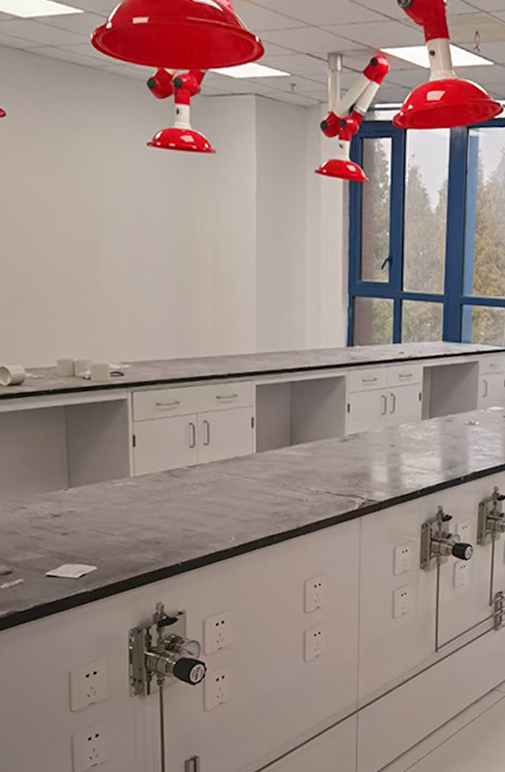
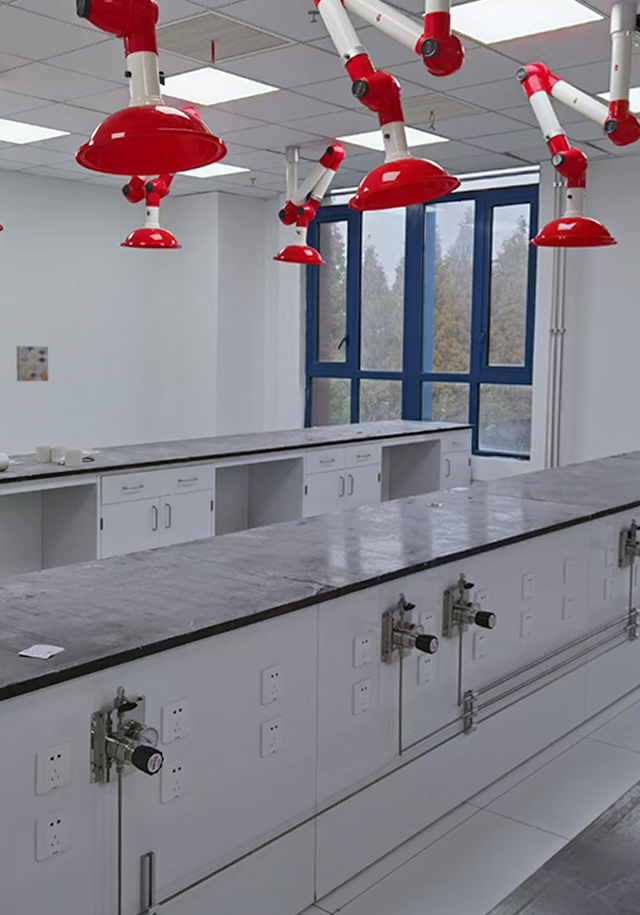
wall art: none [27,249,68,290] -> present [16,346,49,382]

